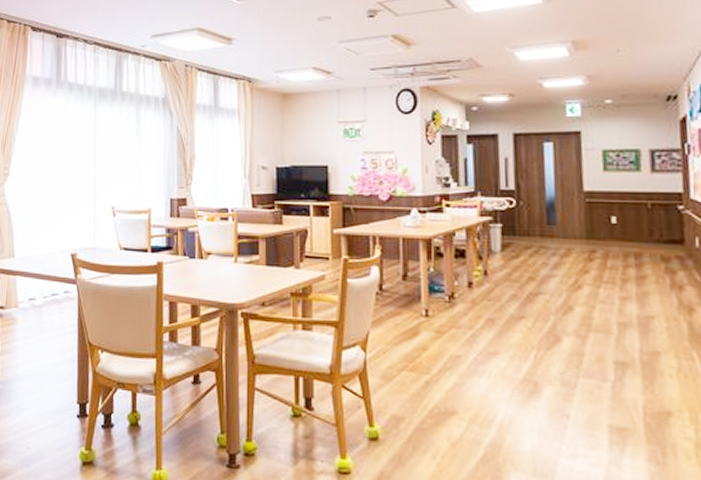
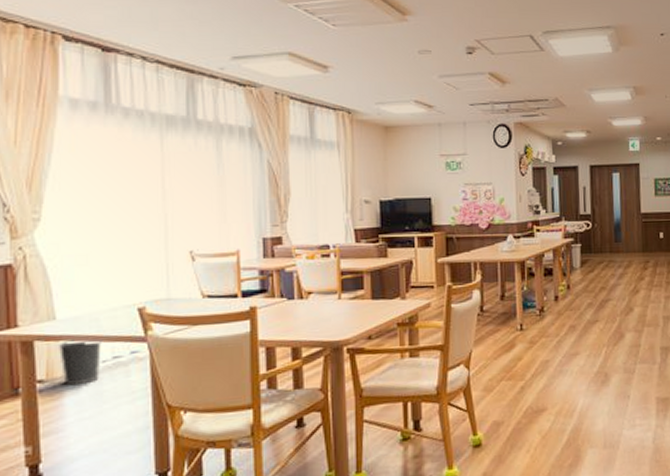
wastebasket: none [14,276,44,315] -> present [58,340,101,386]

